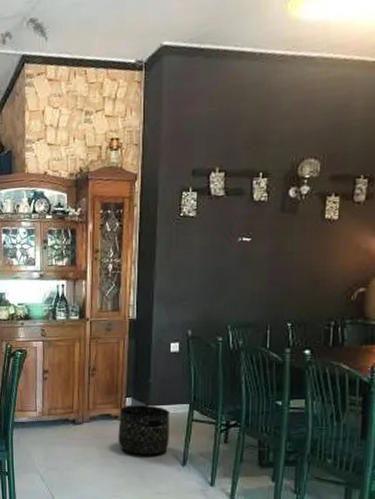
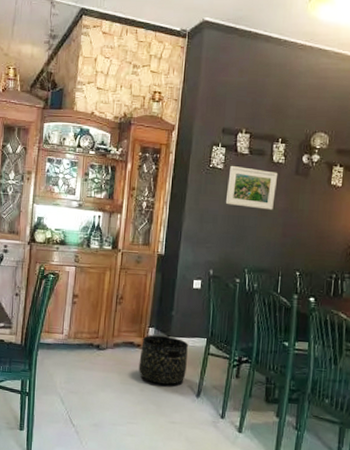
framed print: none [200,211,261,257] -> present [225,166,278,210]

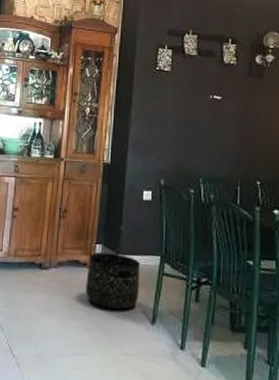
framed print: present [225,166,278,210] -> none [174,69,230,114]

